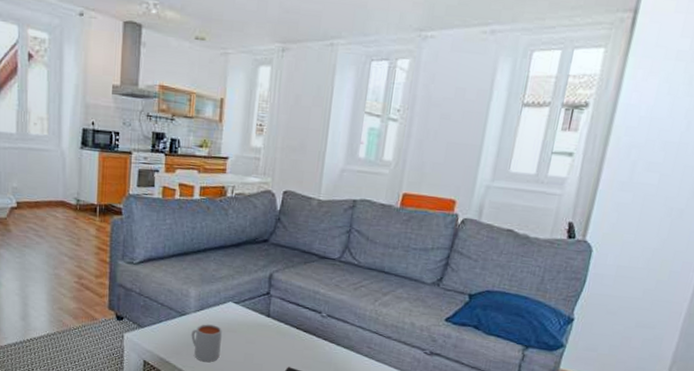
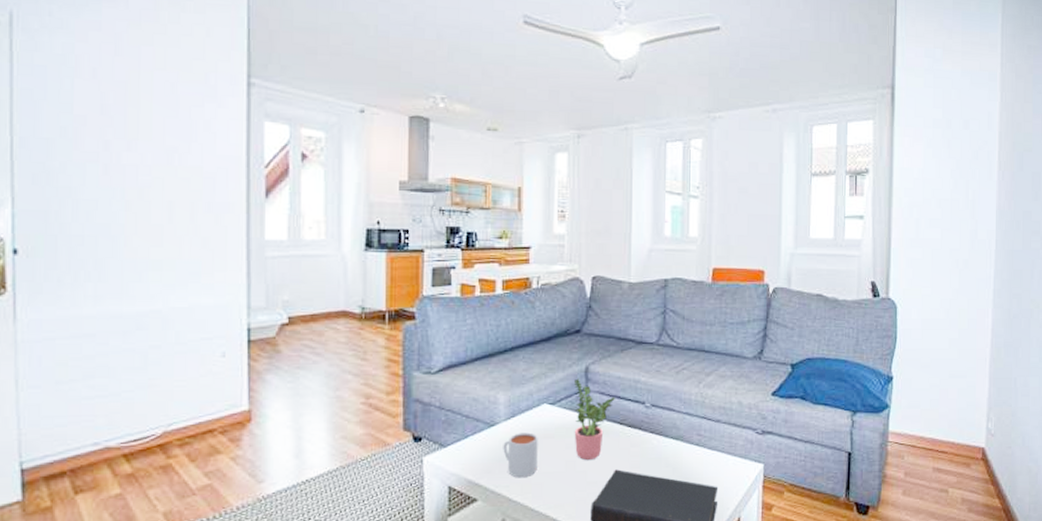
potted plant: none [254,282,294,356] -> present [574,377,615,461]

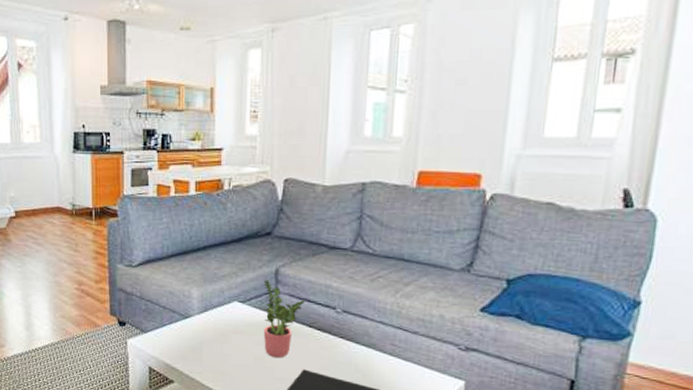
mug: present [503,432,538,478] -> none [196,326,229,367]

